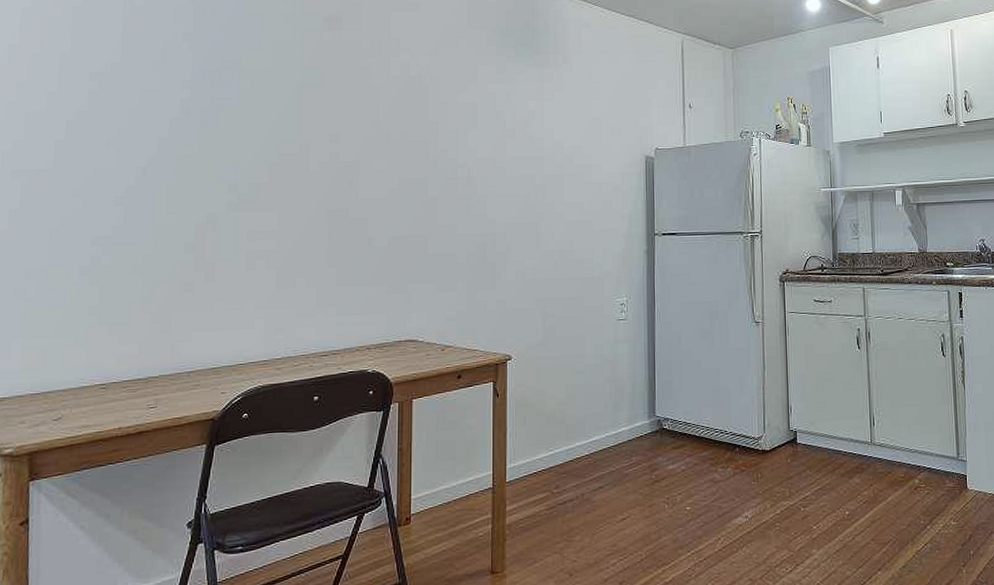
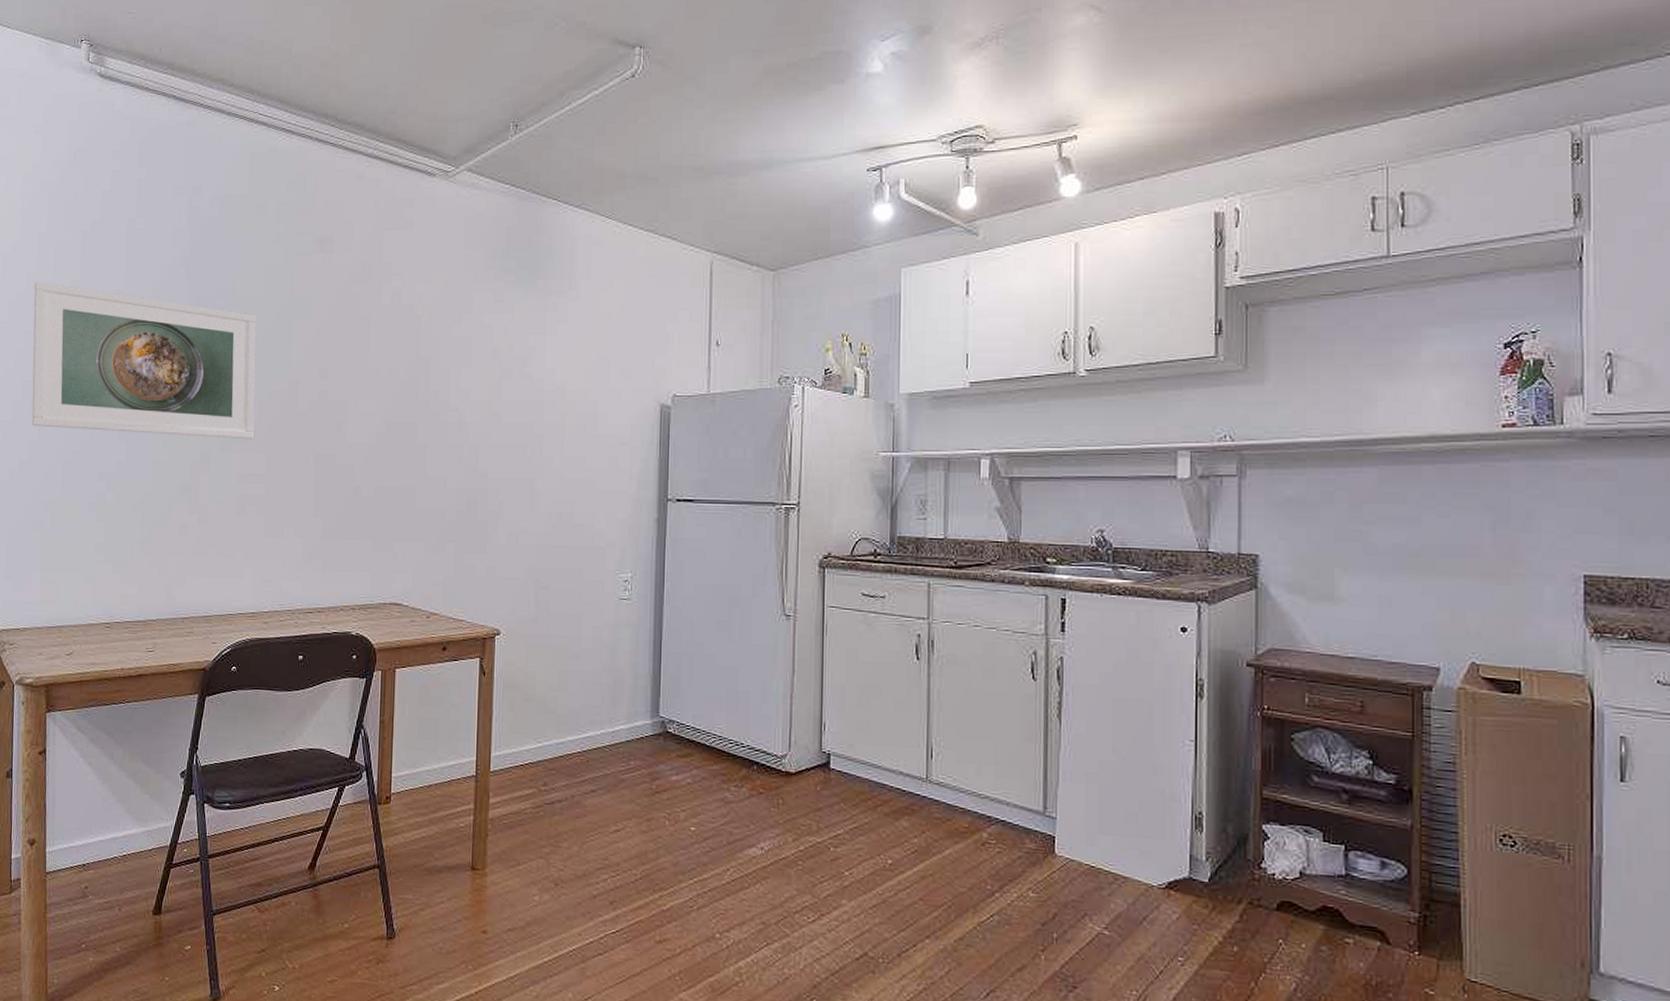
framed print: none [12,54,265,200] -> present [32,281,256,440]

